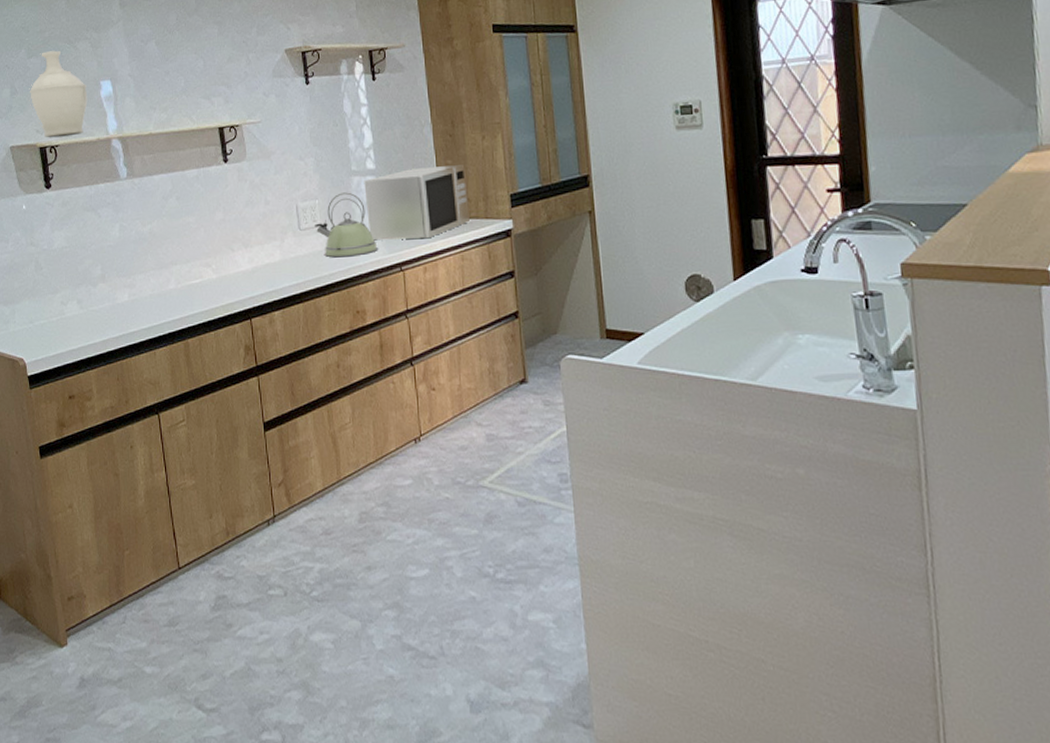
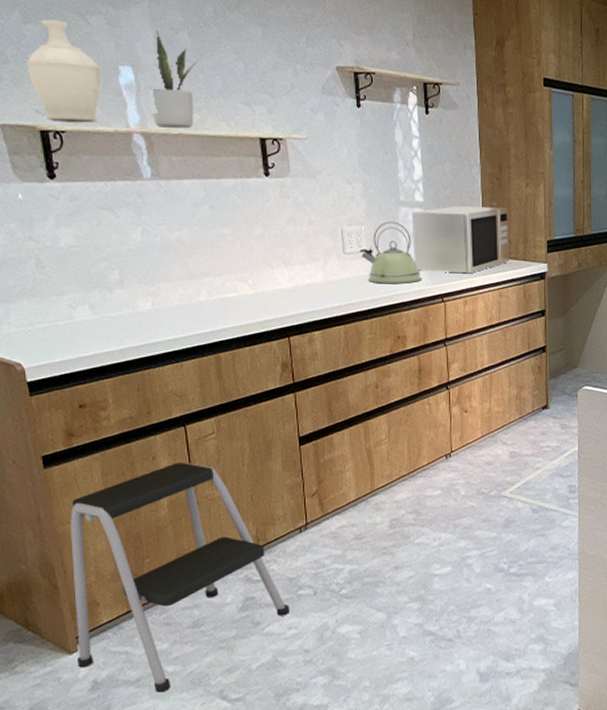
step stool: none [62,451,260,696] -> present [70,463,289,693]
potted plant: none [125,45,167,130] -> present [150,31,201,129]

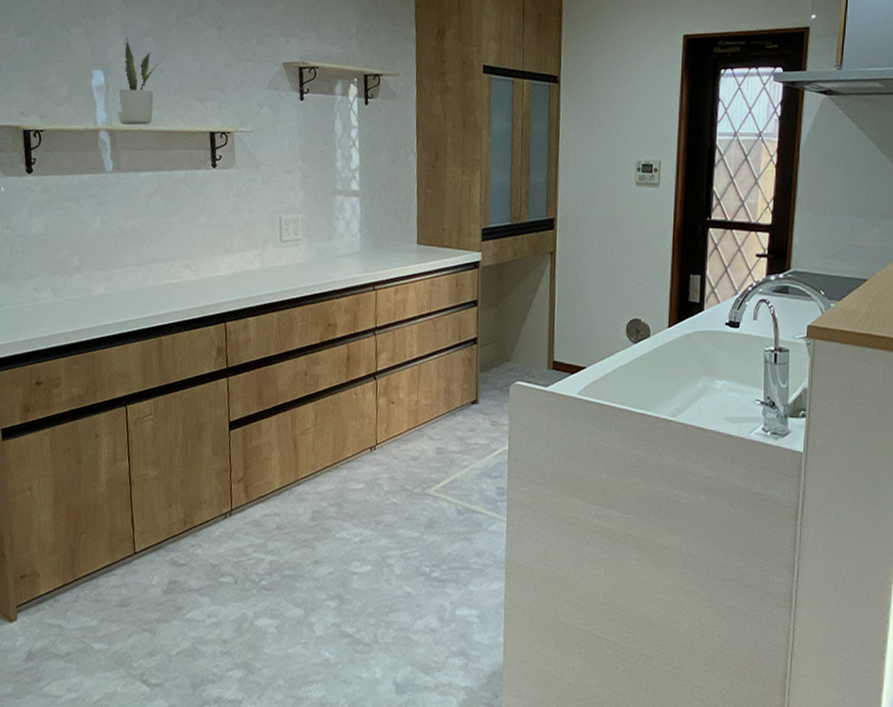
ceramic jug: present [24,19,103,123] -> none [14,32,78,123]
step stool: present [70,463,289,693] -> none [16,441,210,670]
kettle: present [360,221,422,284] -> none [296,210,354,272]
microwave: present [411,206,511,274] -> none [347,194,444,262]

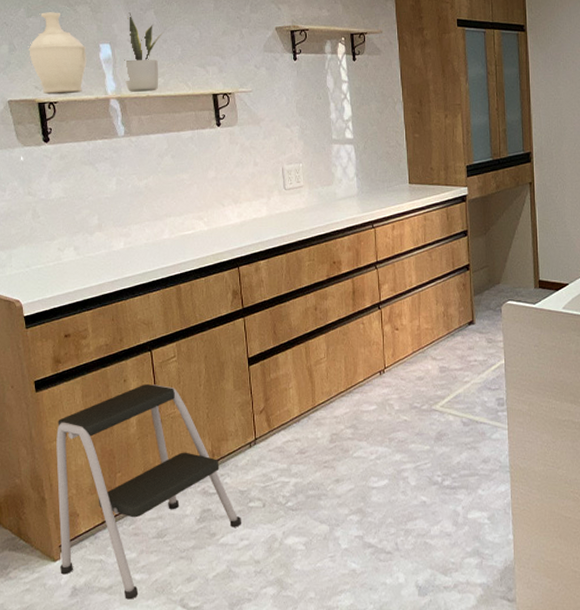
ceramic jug: none [14,32,78,123] -> present [27,12,87,95]
step stool: none [16,441,210,670] -> present [56,384,241,600]

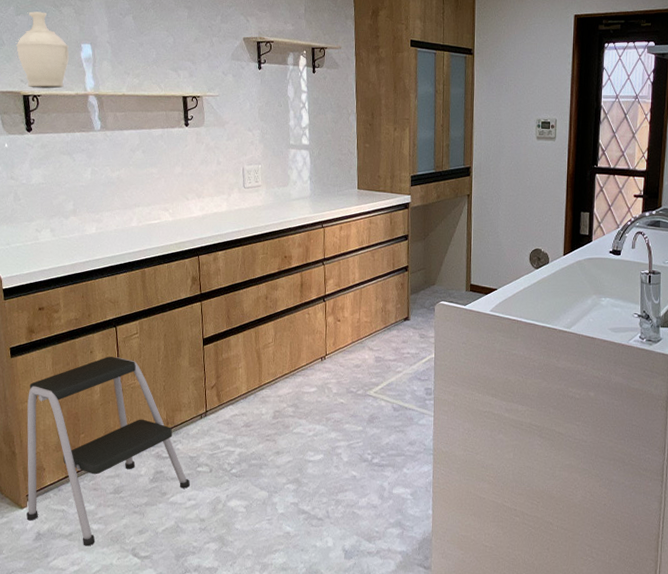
potted plant: present [124,12,165,92] -> none [102,16,141,91]

